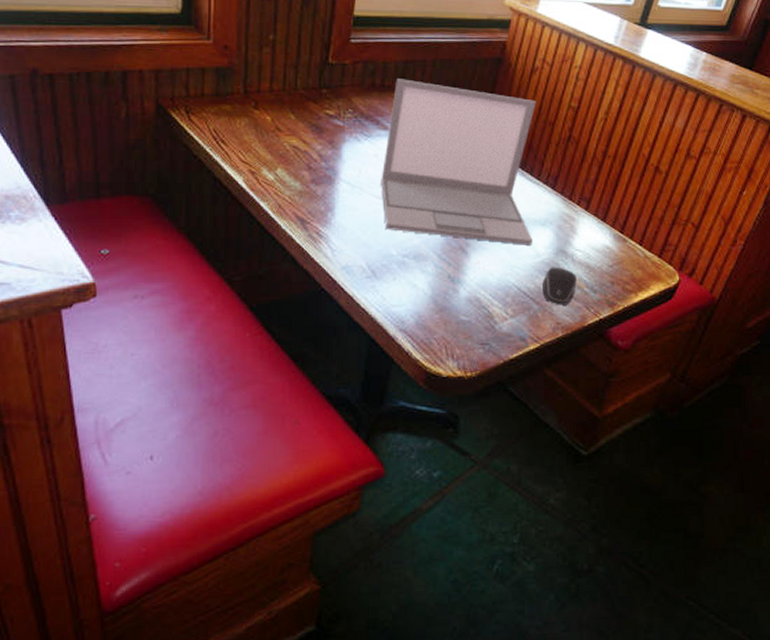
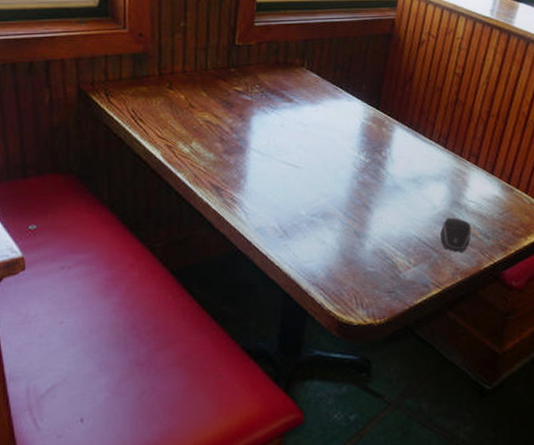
laptop: present [381,79,536,245] -> none [288,56,429,200]

